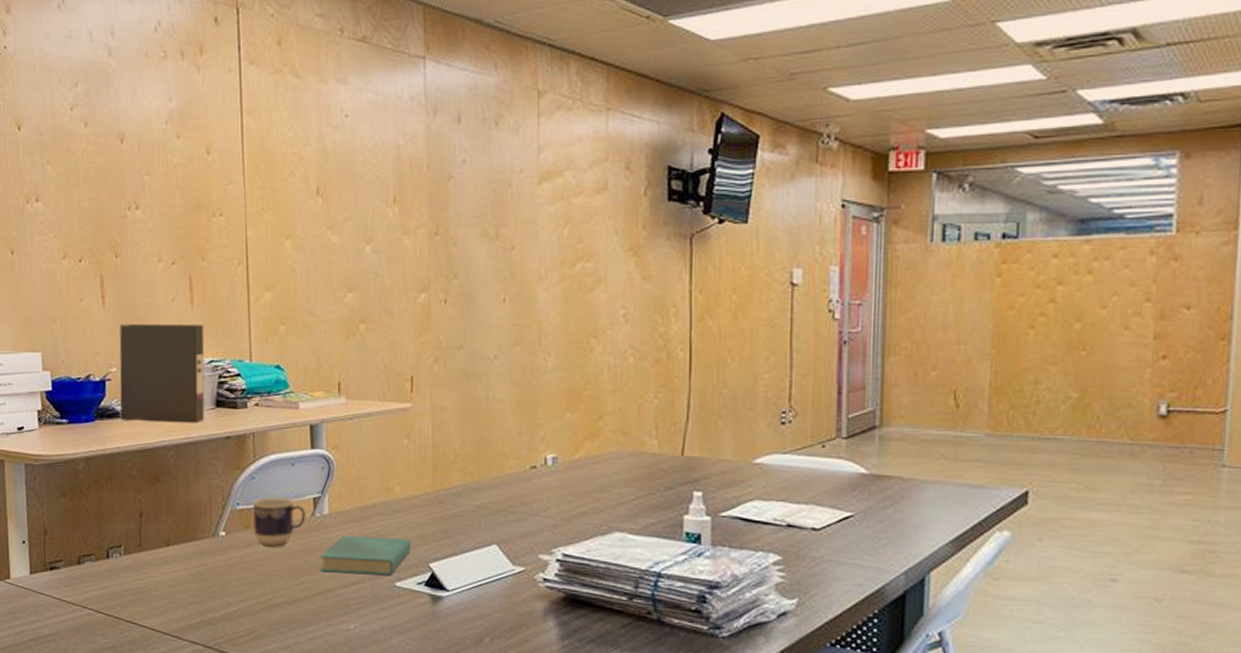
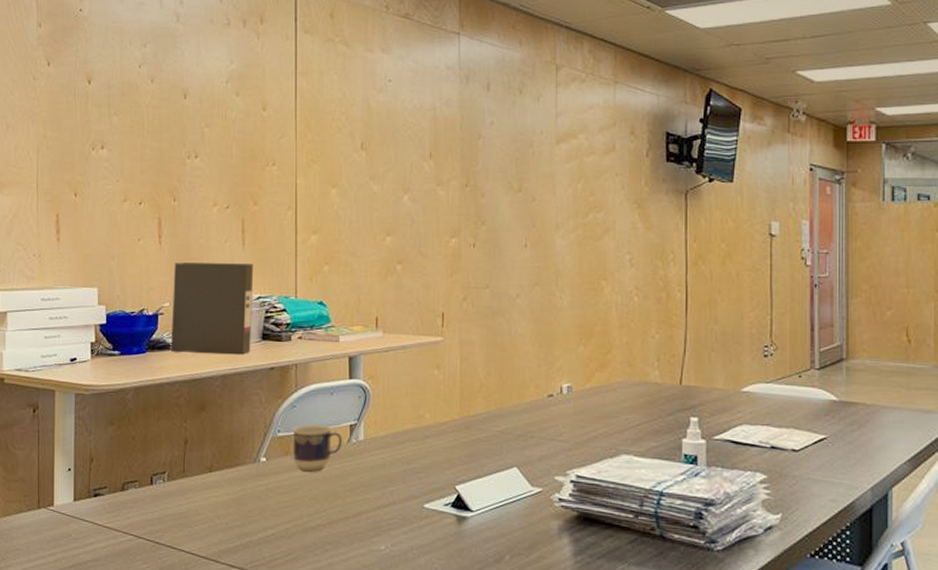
book: present [320,536,411,575] -> none [355,460,439,497]

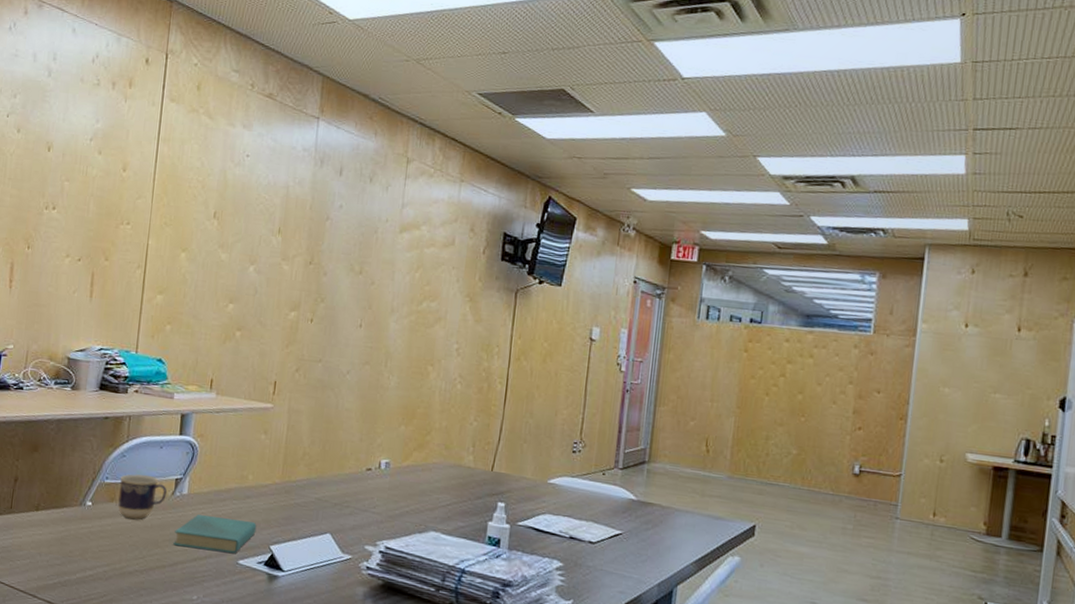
binder: present [170,262,254,354] -> none [10,307,99,401]
book: none [355,460,439,497] -> present [173,514,257,553]

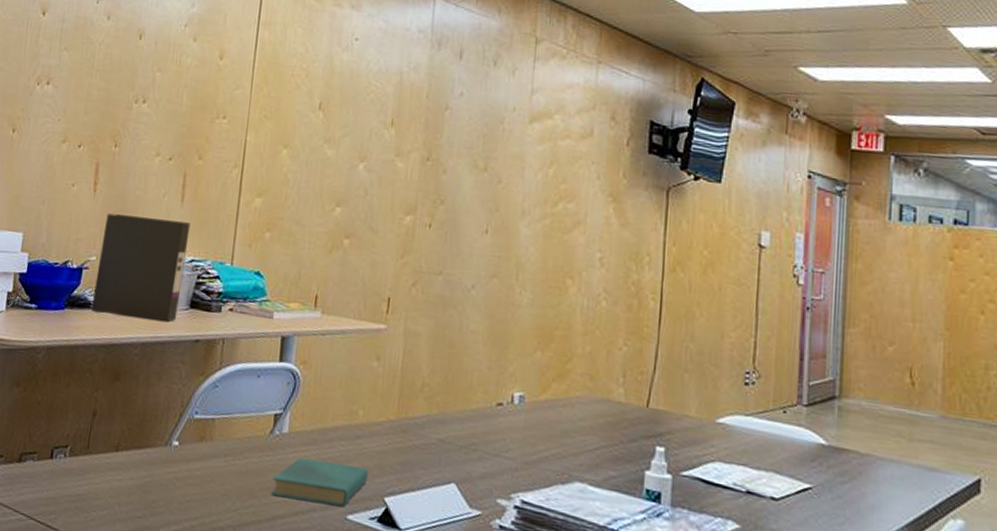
binder: none [10,307,99,401] -> present [91,213,191,322]
cup: present [118,474,167,520] -> none [208,408,265,464]

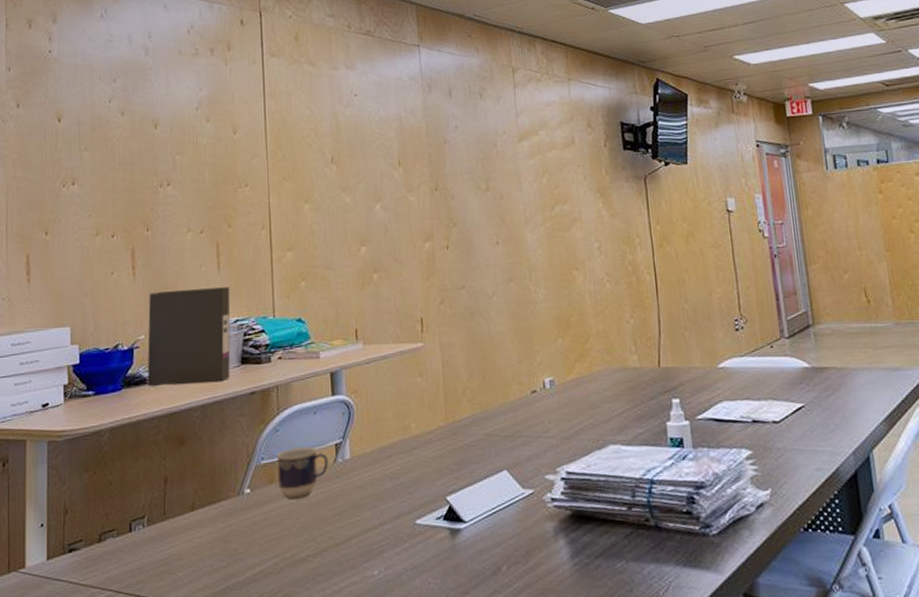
cup: none [208,408,265,464] -> present [276,446,328,499]
book: present [271,458,369,506] -> none [343,475,429,519]

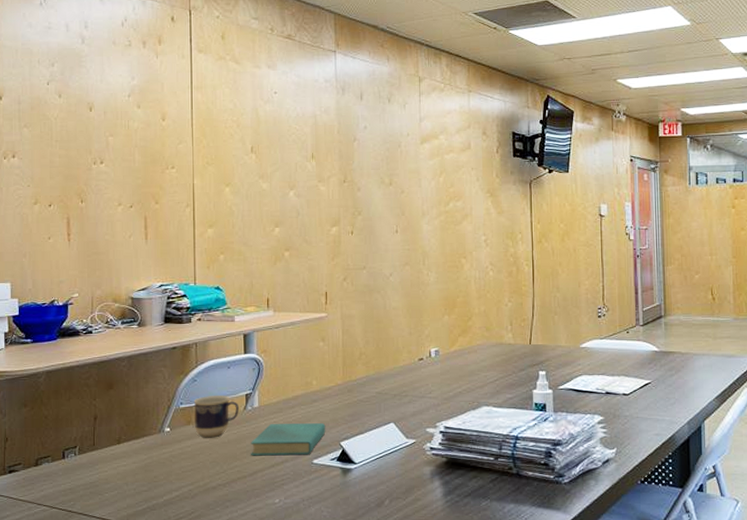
binder: present [147,287,230,386] -> none [80,256,156,337]
book: none [343,475,429,519] -> present [251,423,326,456]

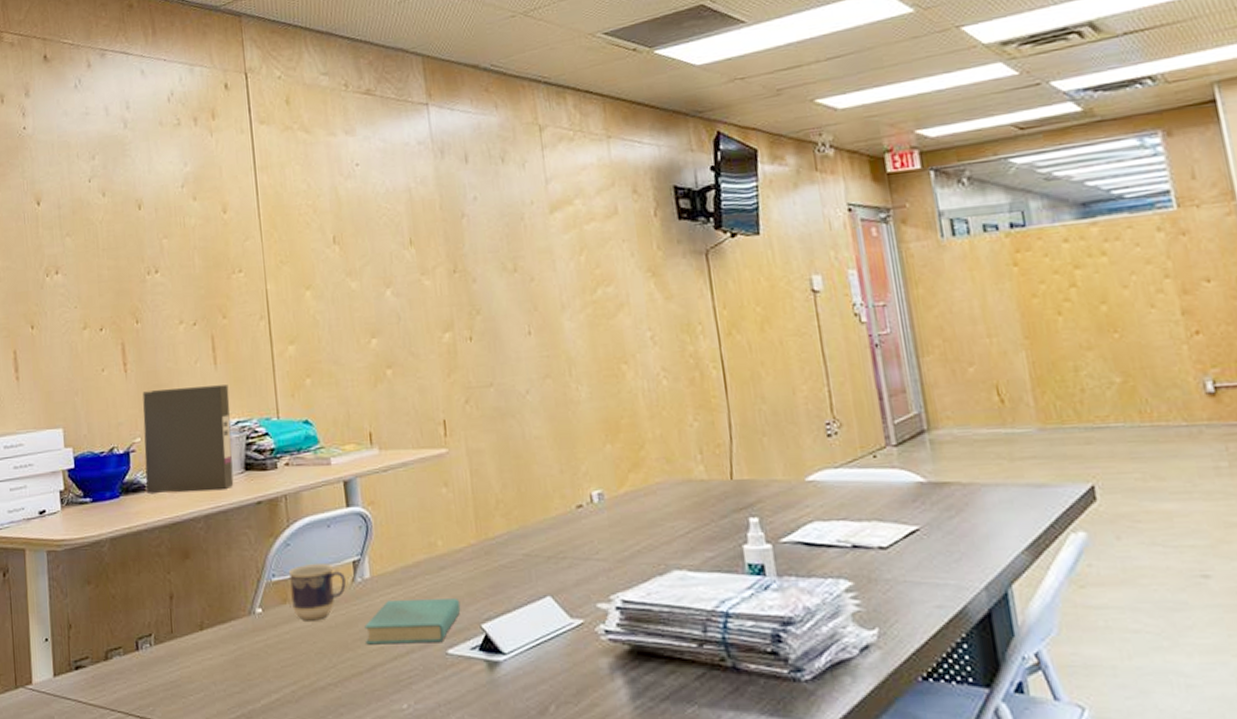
binder: none [80,256,156,337] -> present [142,385,234,493]

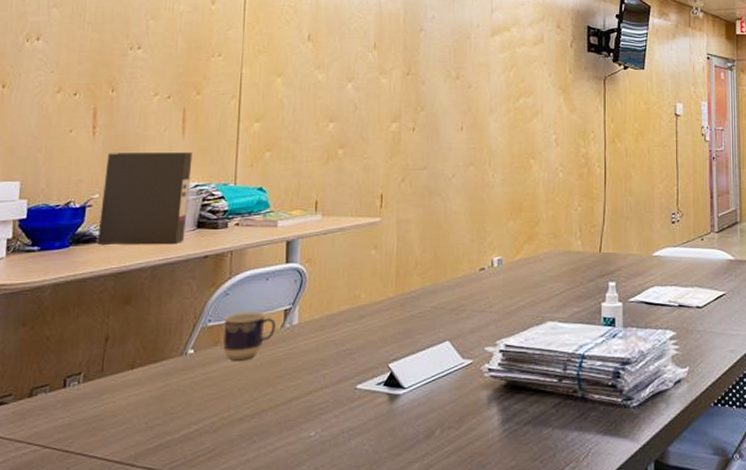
book: present [364,598,461,645] -> none [286,342,373,381]

